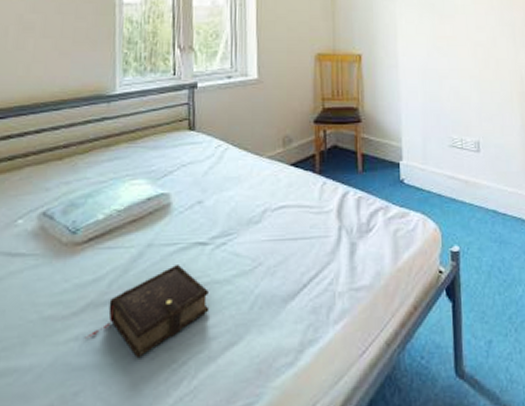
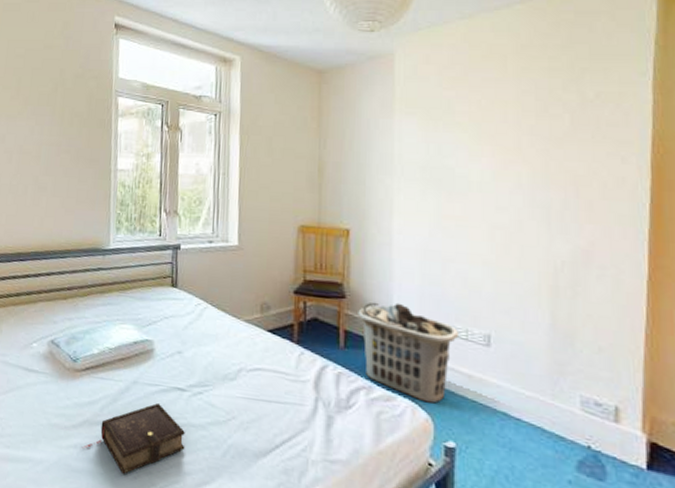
clothes hamper: none [372,121,455,213] -> present [358,302,458,404]

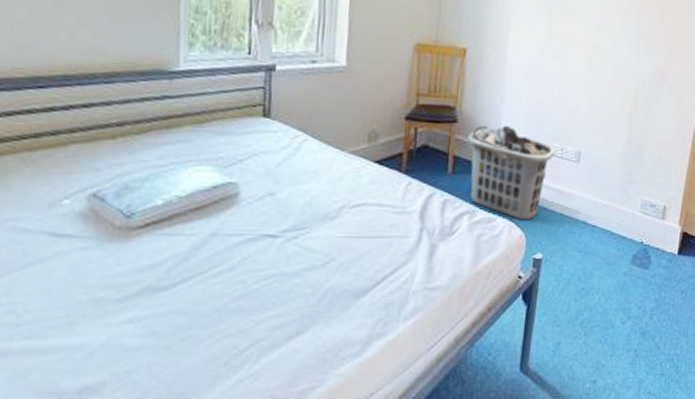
book: present [81,402,185,474] -> none [139,254,276,342]

